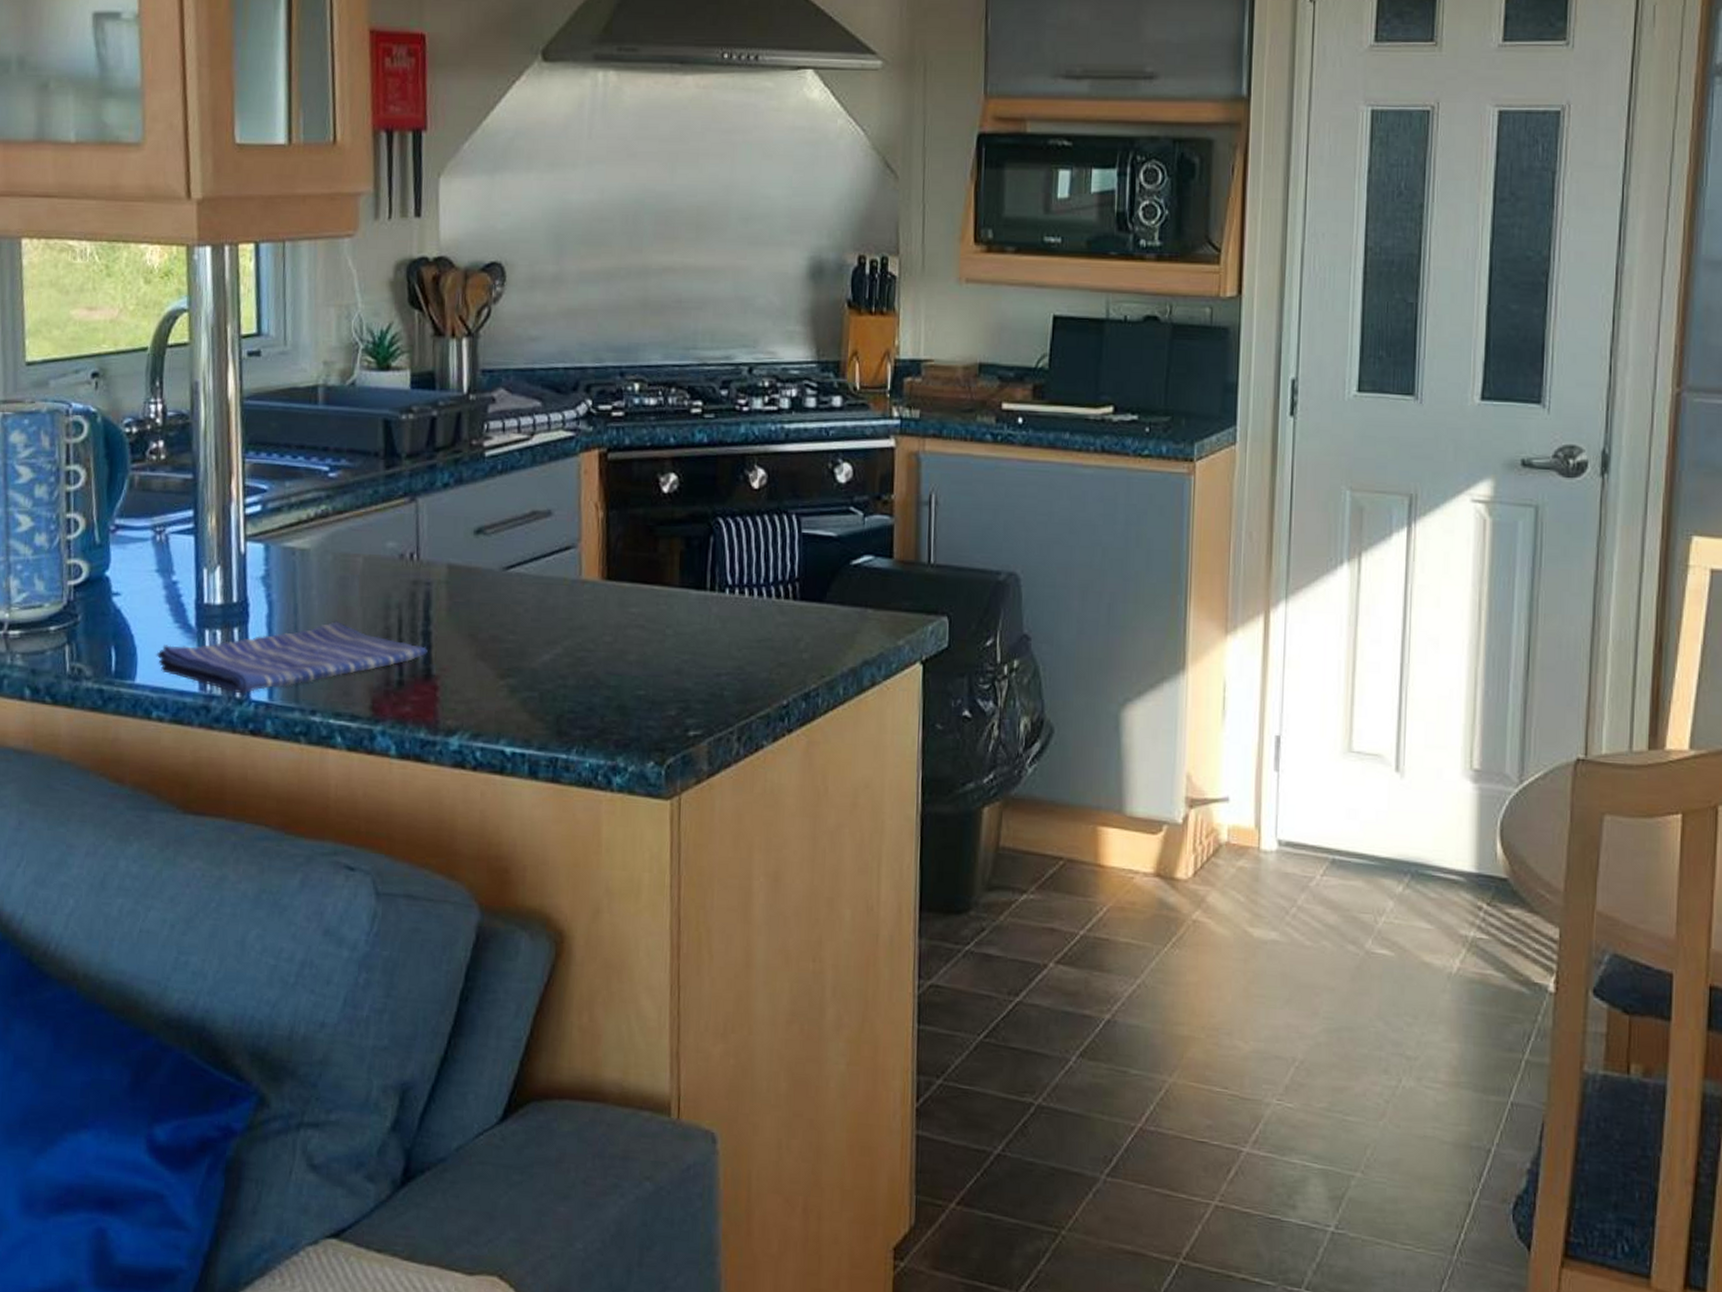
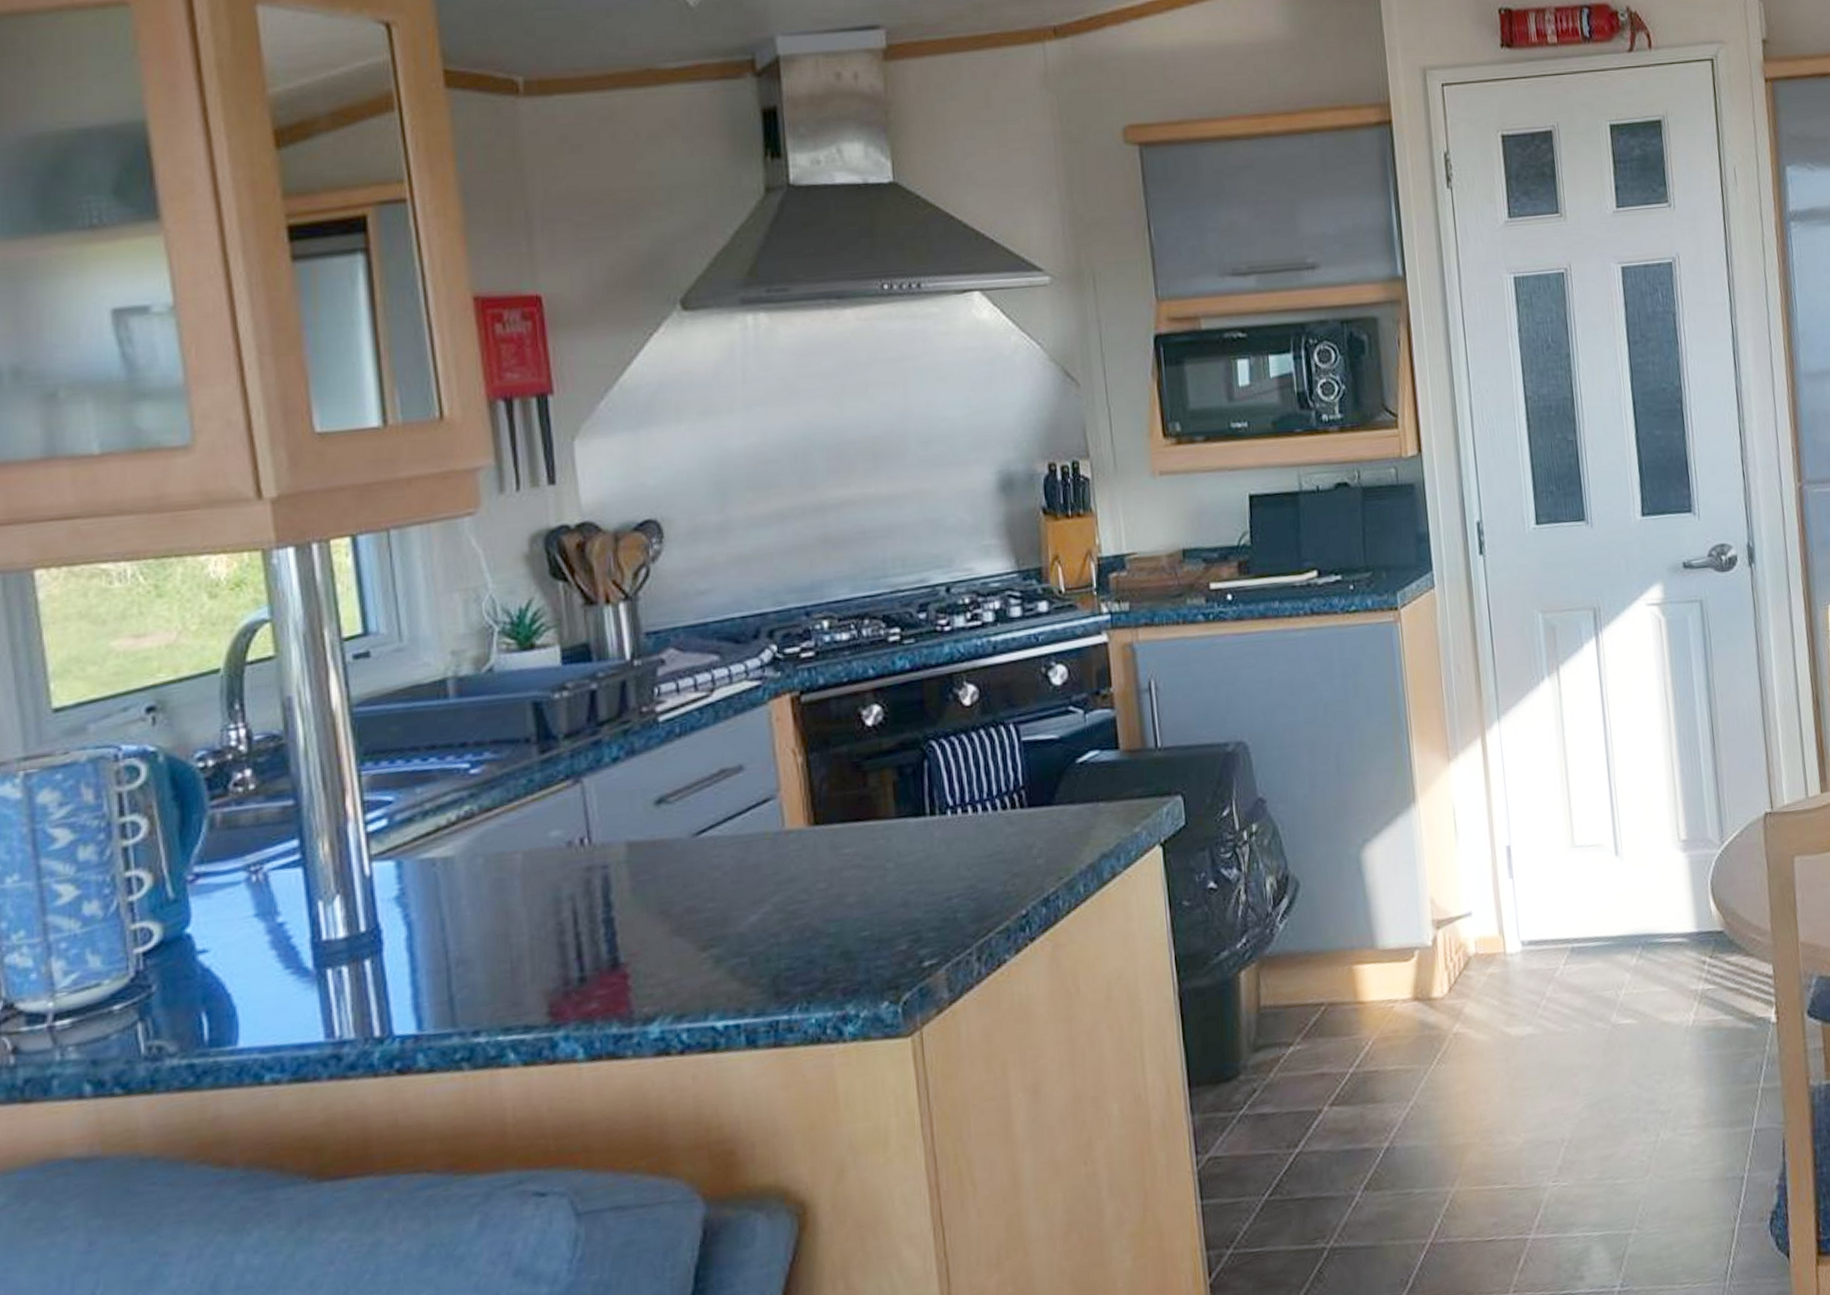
dish towel: present [156,621,428,693] -> none [263,928,612,1033]

